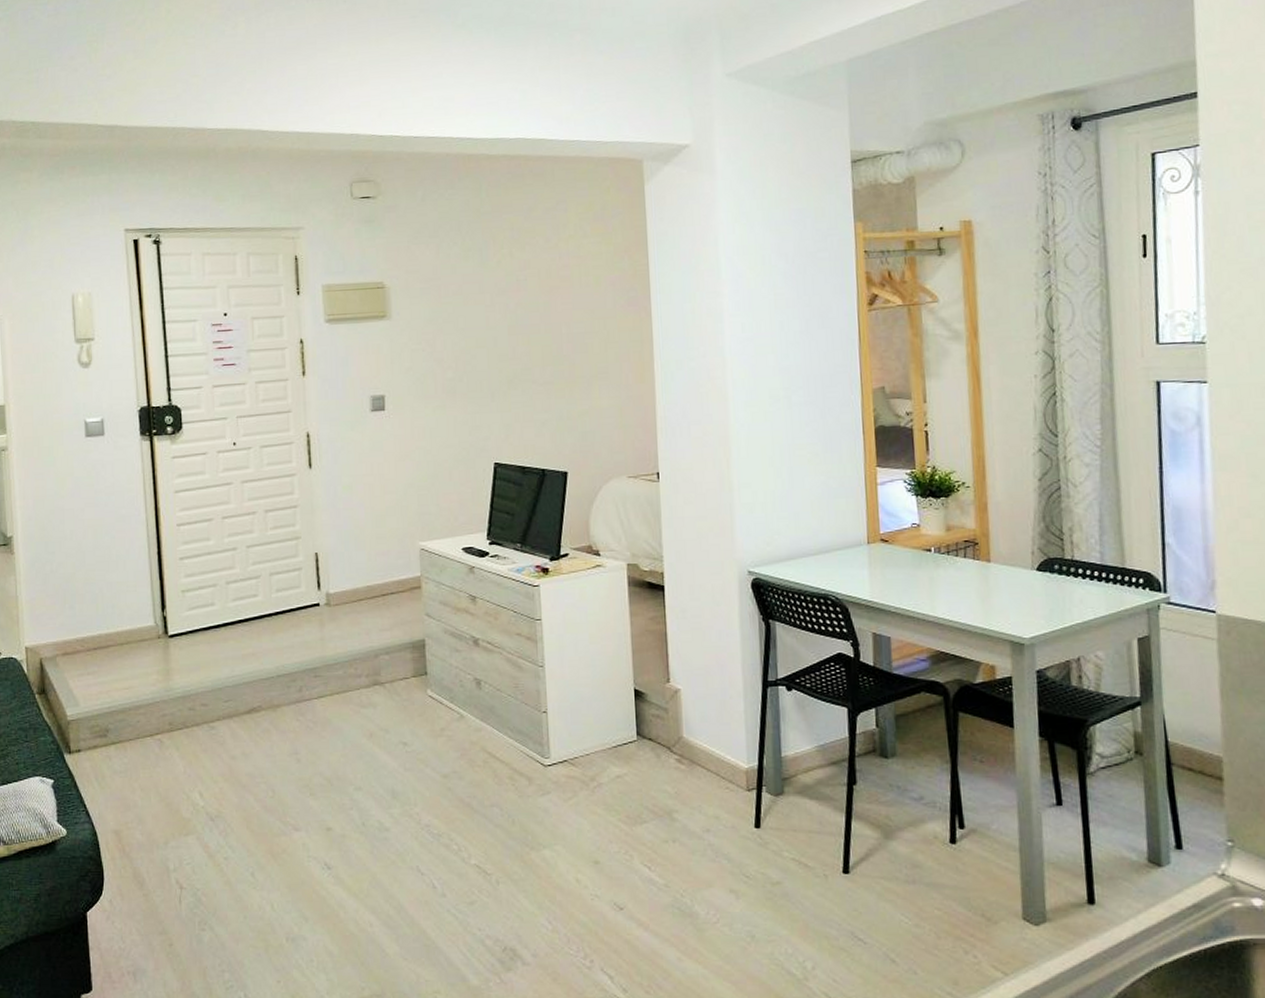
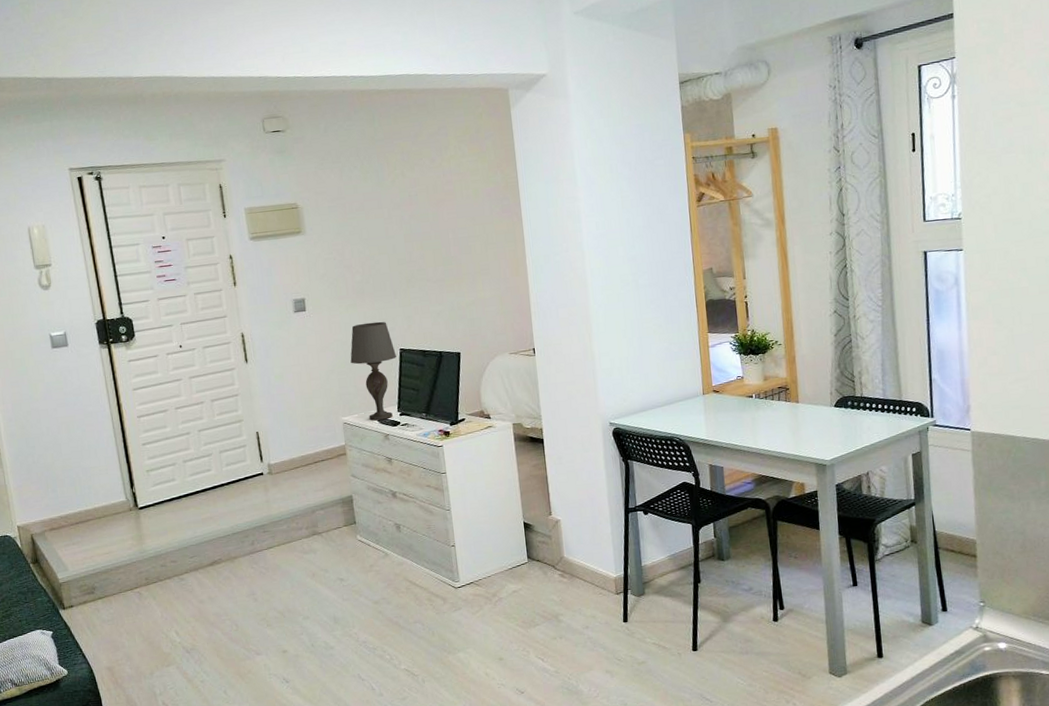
table lamp: none [434,428,490,549] -> present [350,321,397,421]

